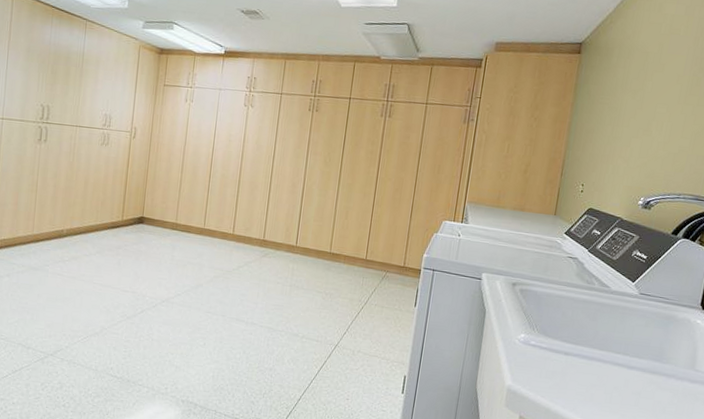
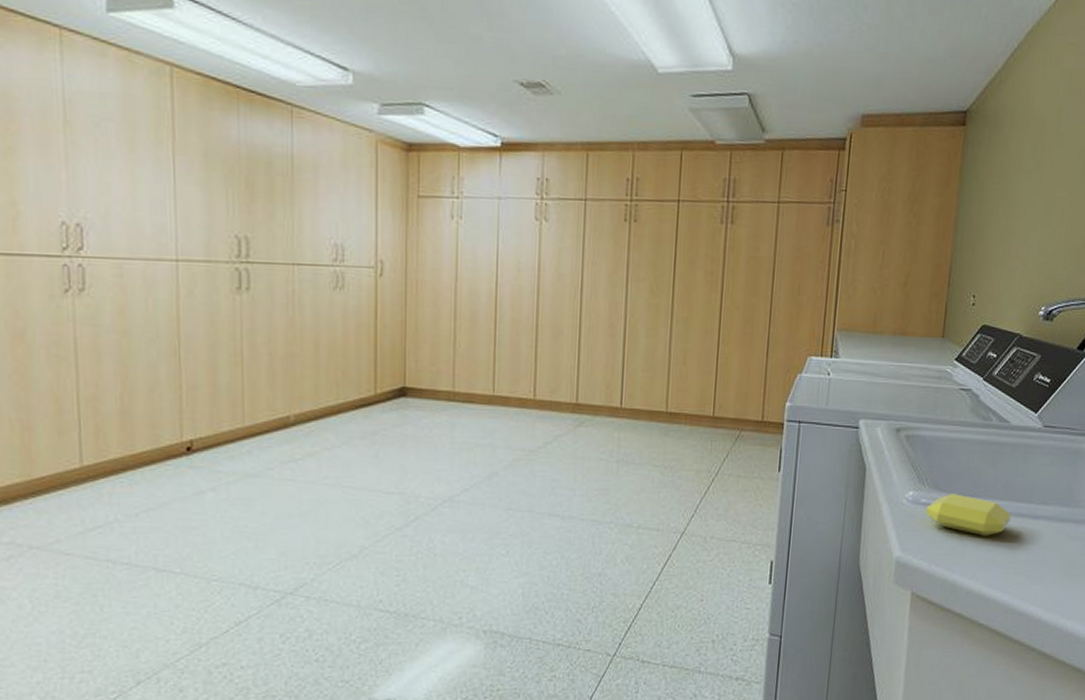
soap bar: none [534,339,609,379] -> present [925,494,1012,537]

